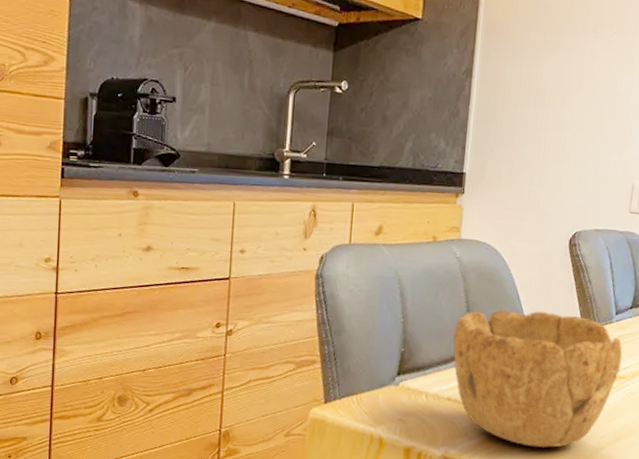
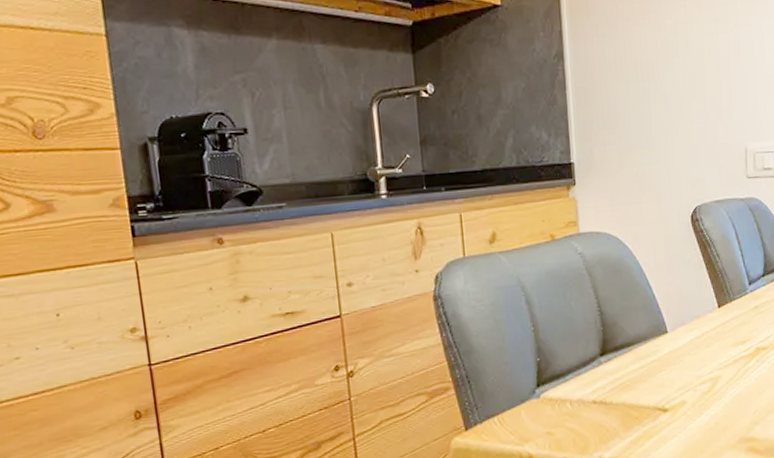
bowl: present [453,310,623,448] -> none [588,293,763,436]

